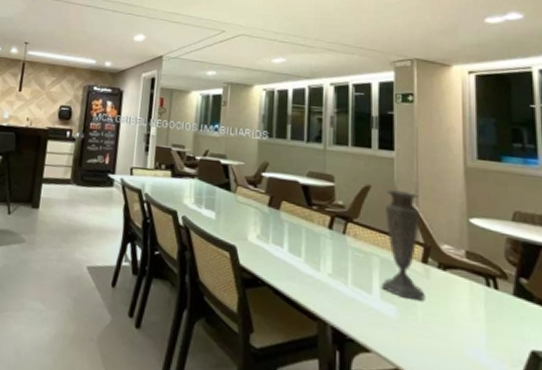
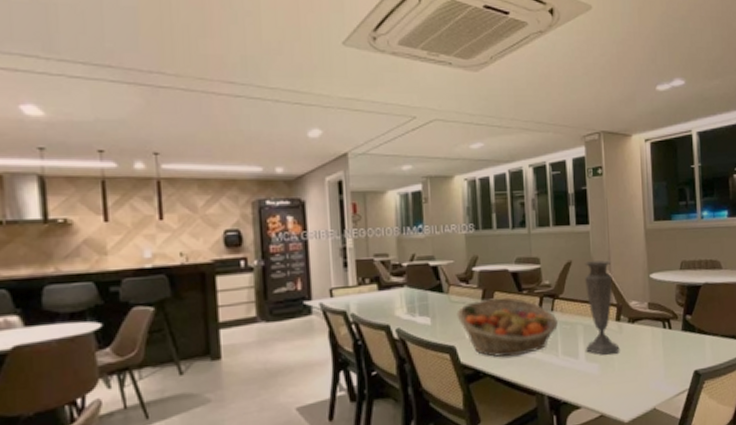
fruit basket: none [241,206,350,274] -> present [456,297,558,357]

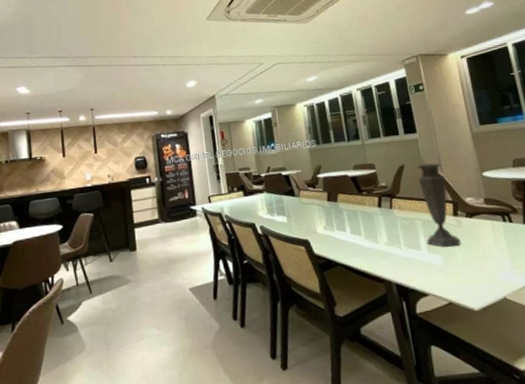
fruit basket: present [456,297,558,357] -> none [307,198,398,249]

